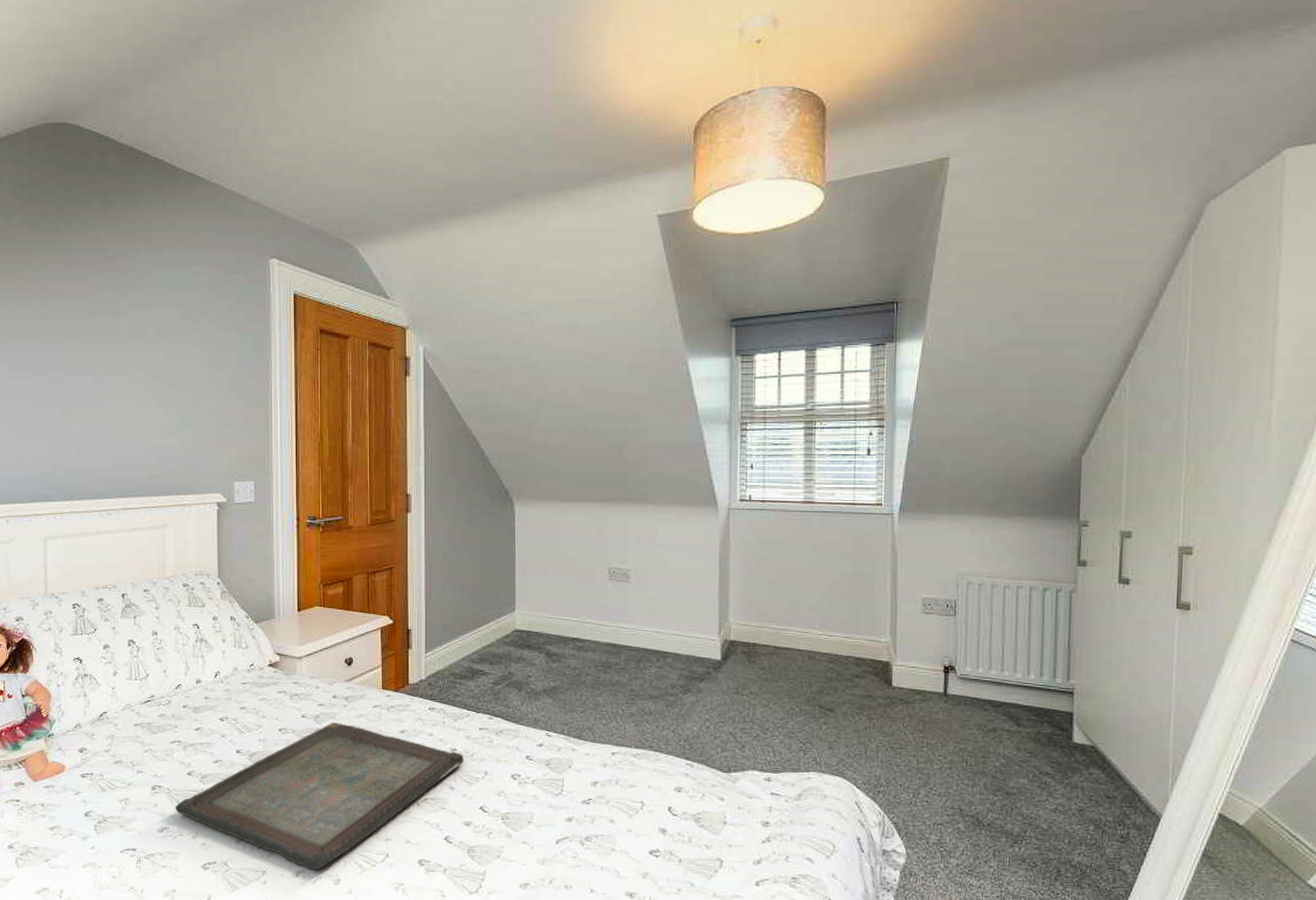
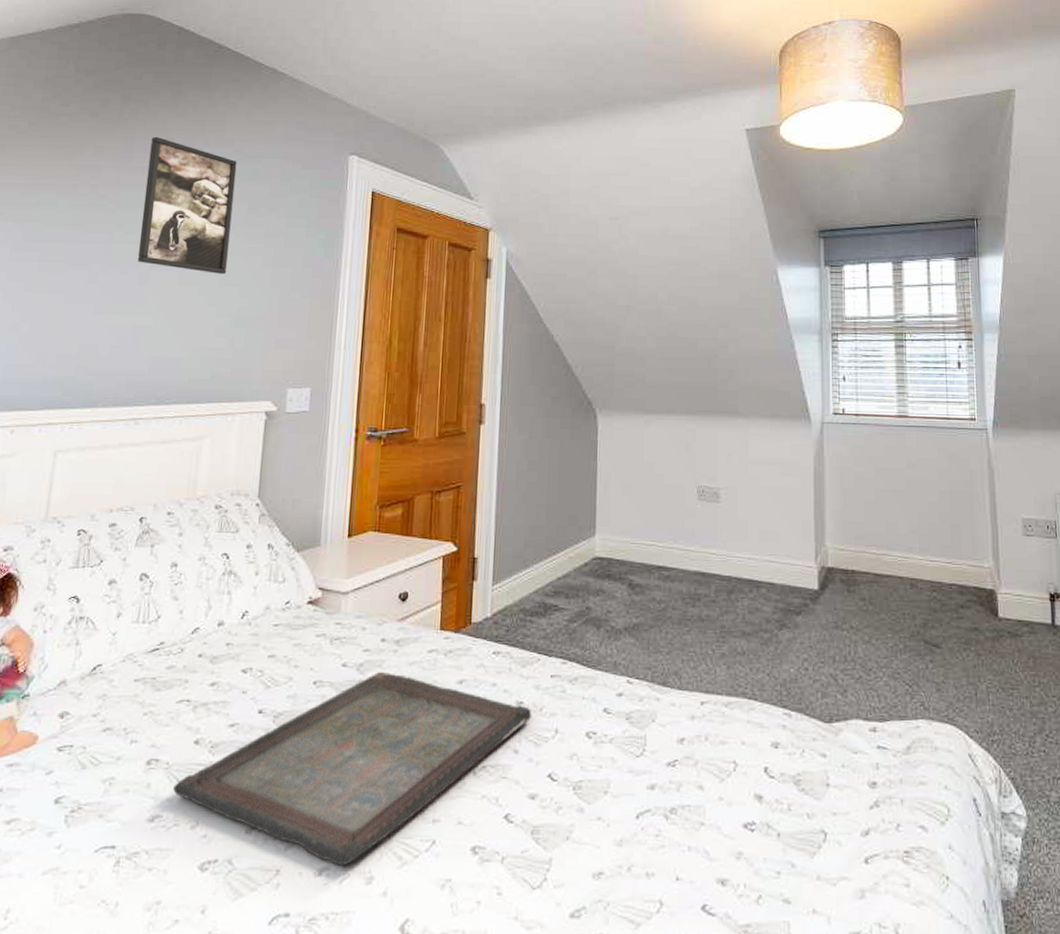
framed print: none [88,247,169,378] -> present [138,136,237,274]

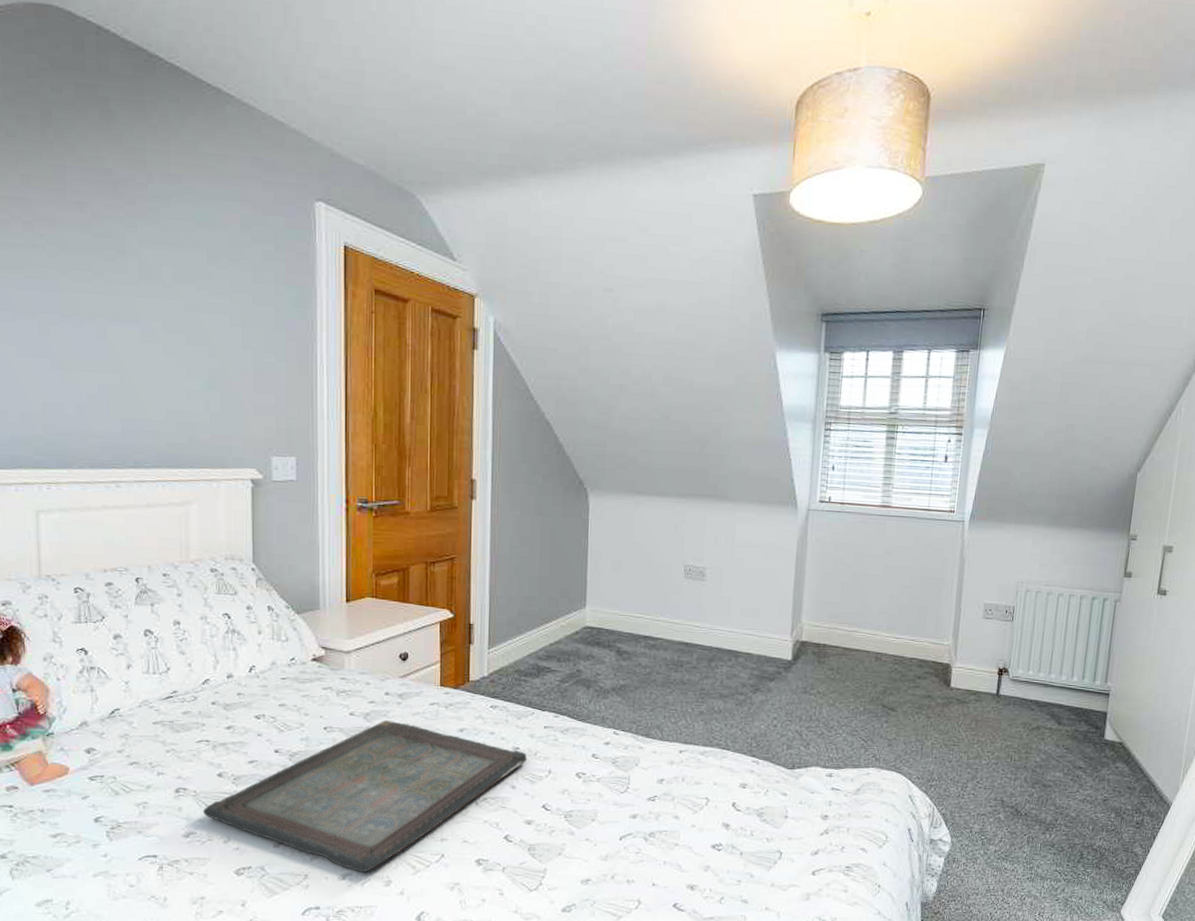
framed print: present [138,136,237,274] -> none [85,165,191,332]

